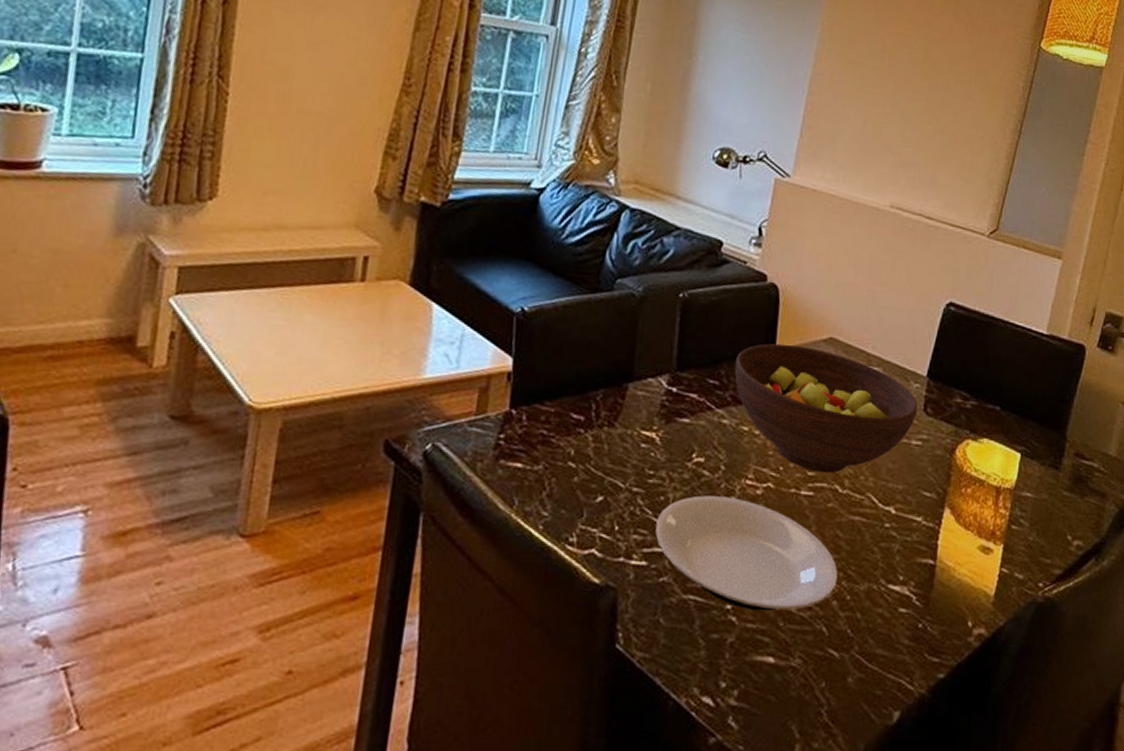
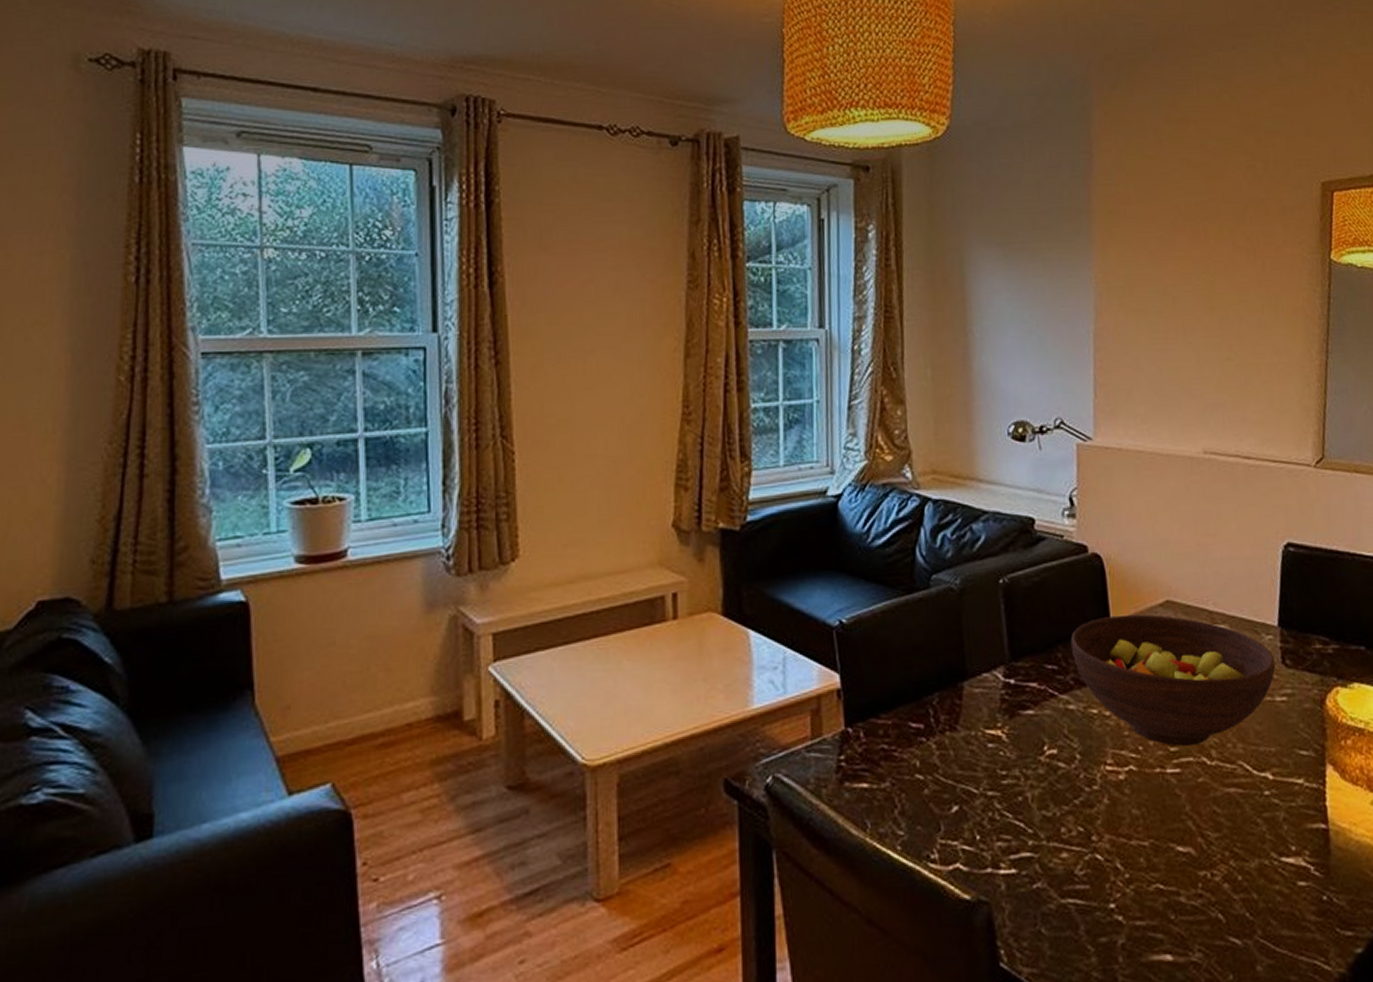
plate: present [655,495,838,611] -> none [1018,787,1225,907]

